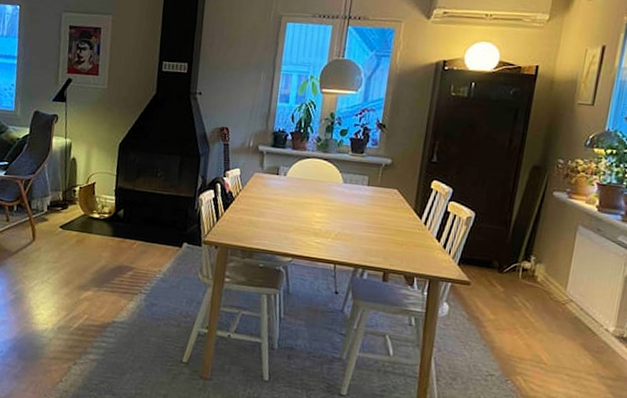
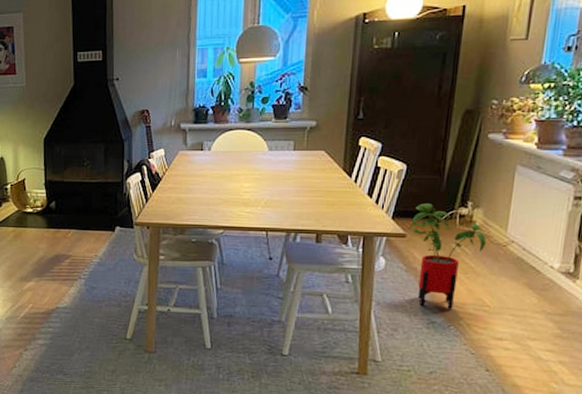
house plant: none [473,253,547,363] -> present [408,203,487,309]

